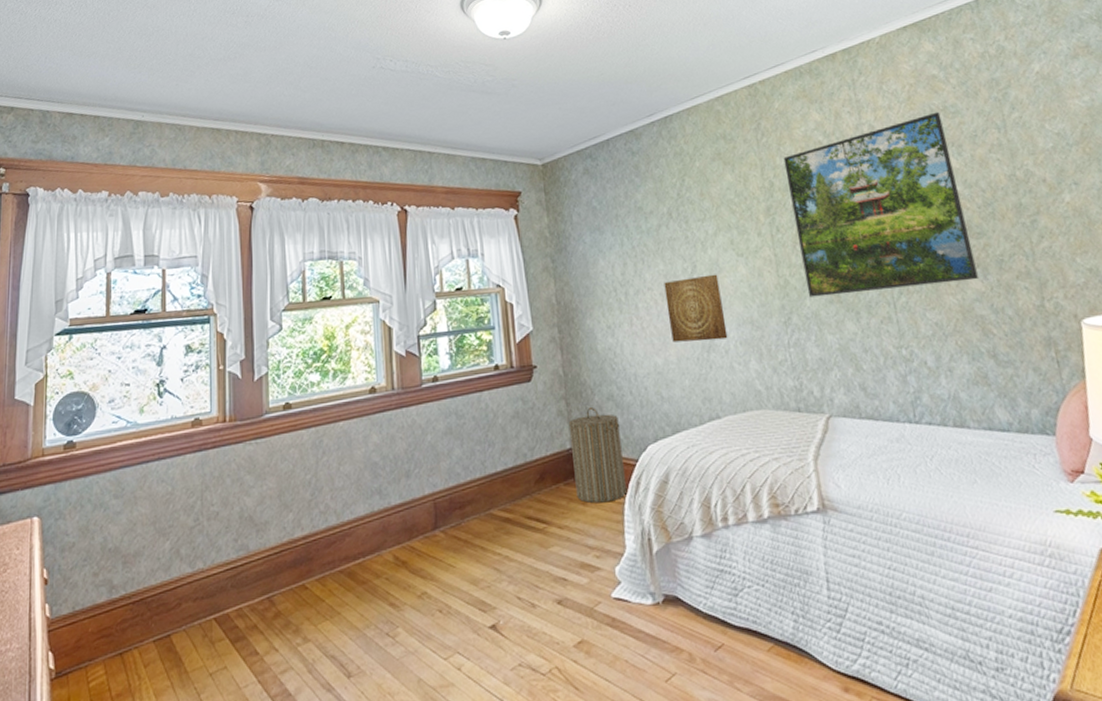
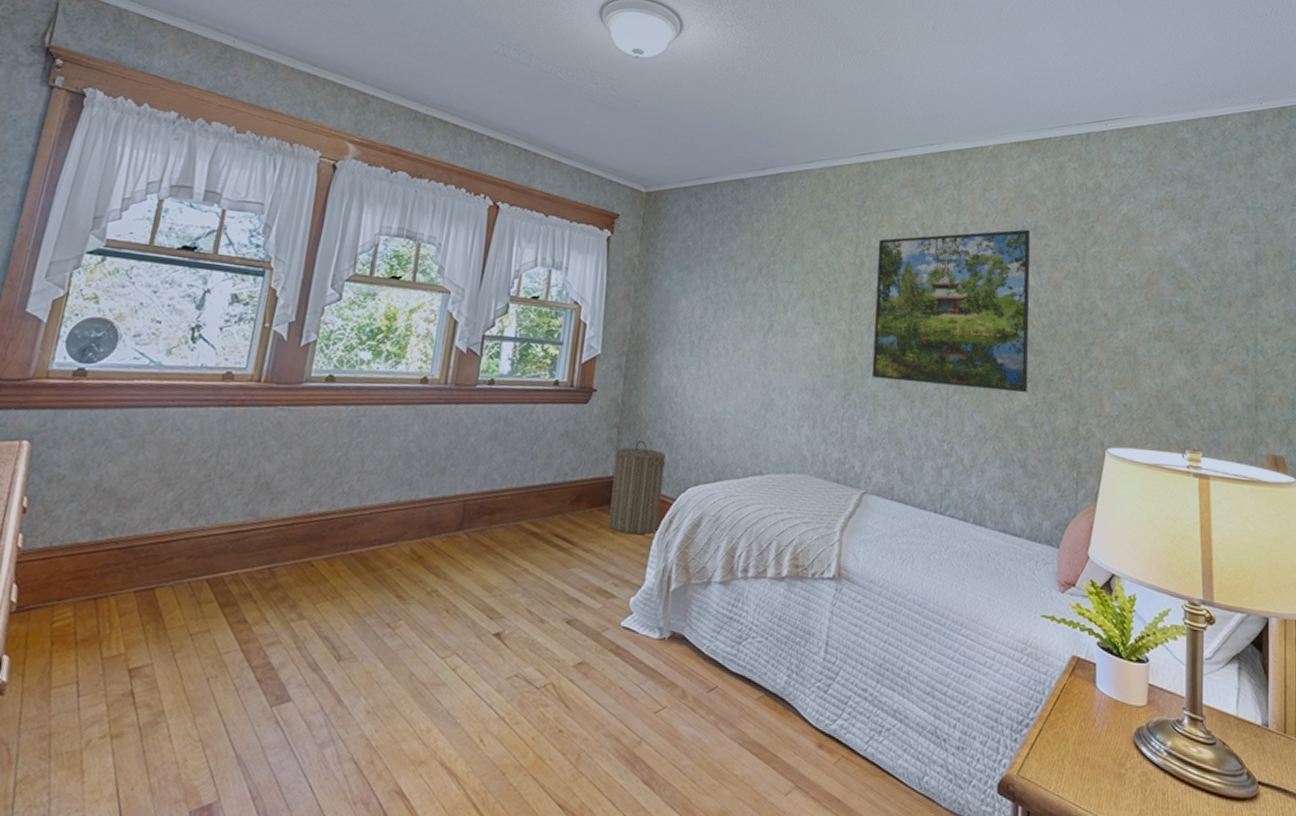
wall art: present [664,274,728,343] -> none [734,334,792,401]

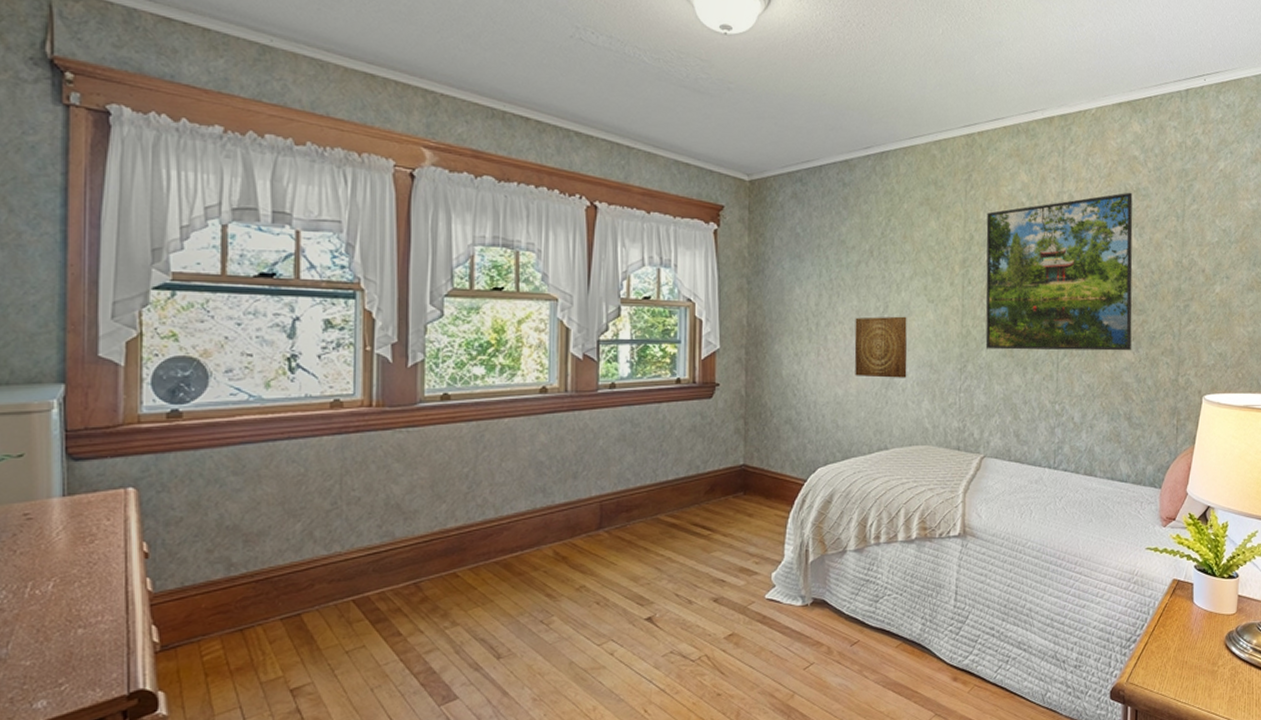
laundry hamper: present [608,441,666,535] -> none [744,429,794,516]
wall art: none [734,334,792,401] -> present [854,316,907,378]

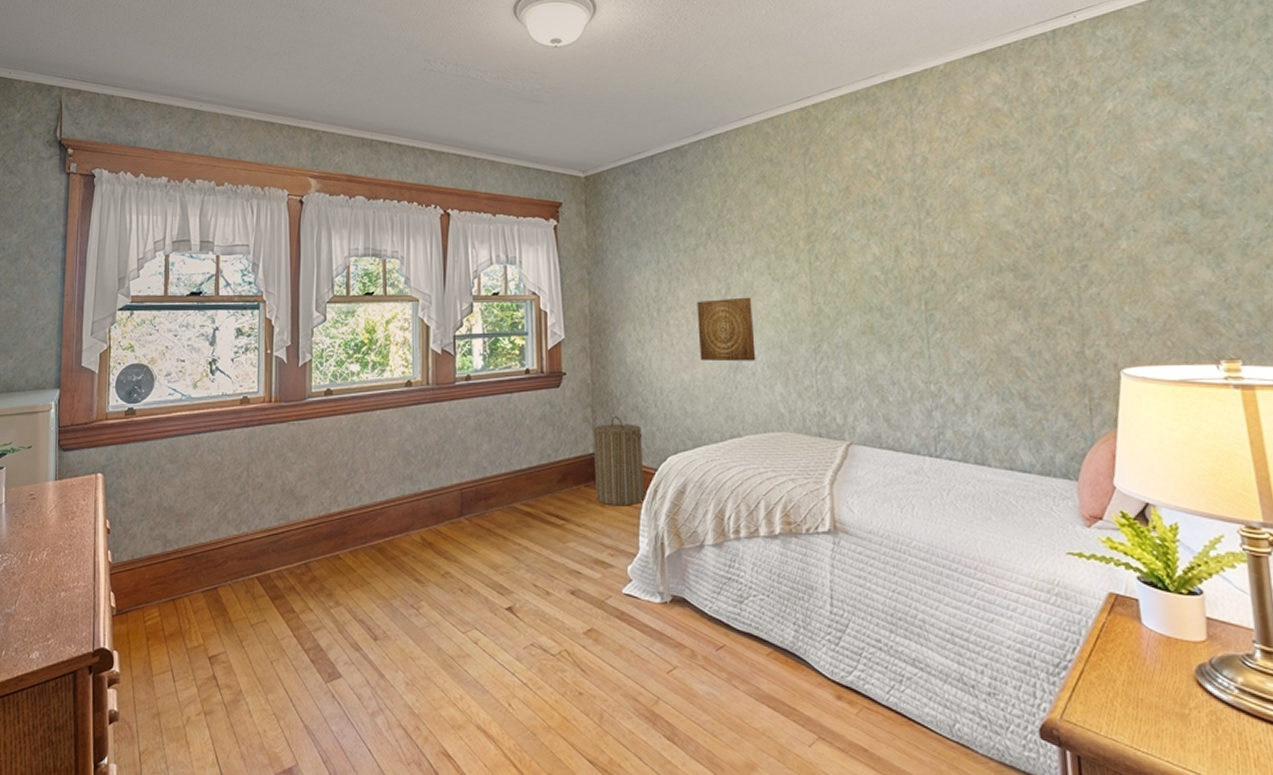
laundry hamper: none [744,429,794,516] -> present [593,417,645,506]
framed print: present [985,192,1133,351] -> none [829,147,1018,327]

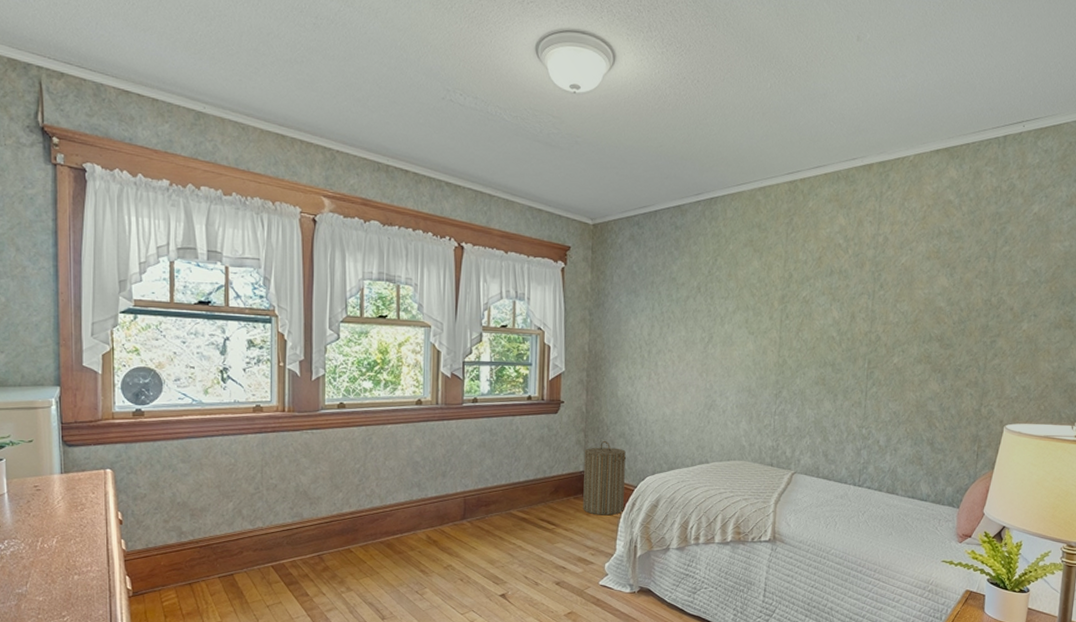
wall art: present [697,297,756,362] -> none [681,346,729,401]

